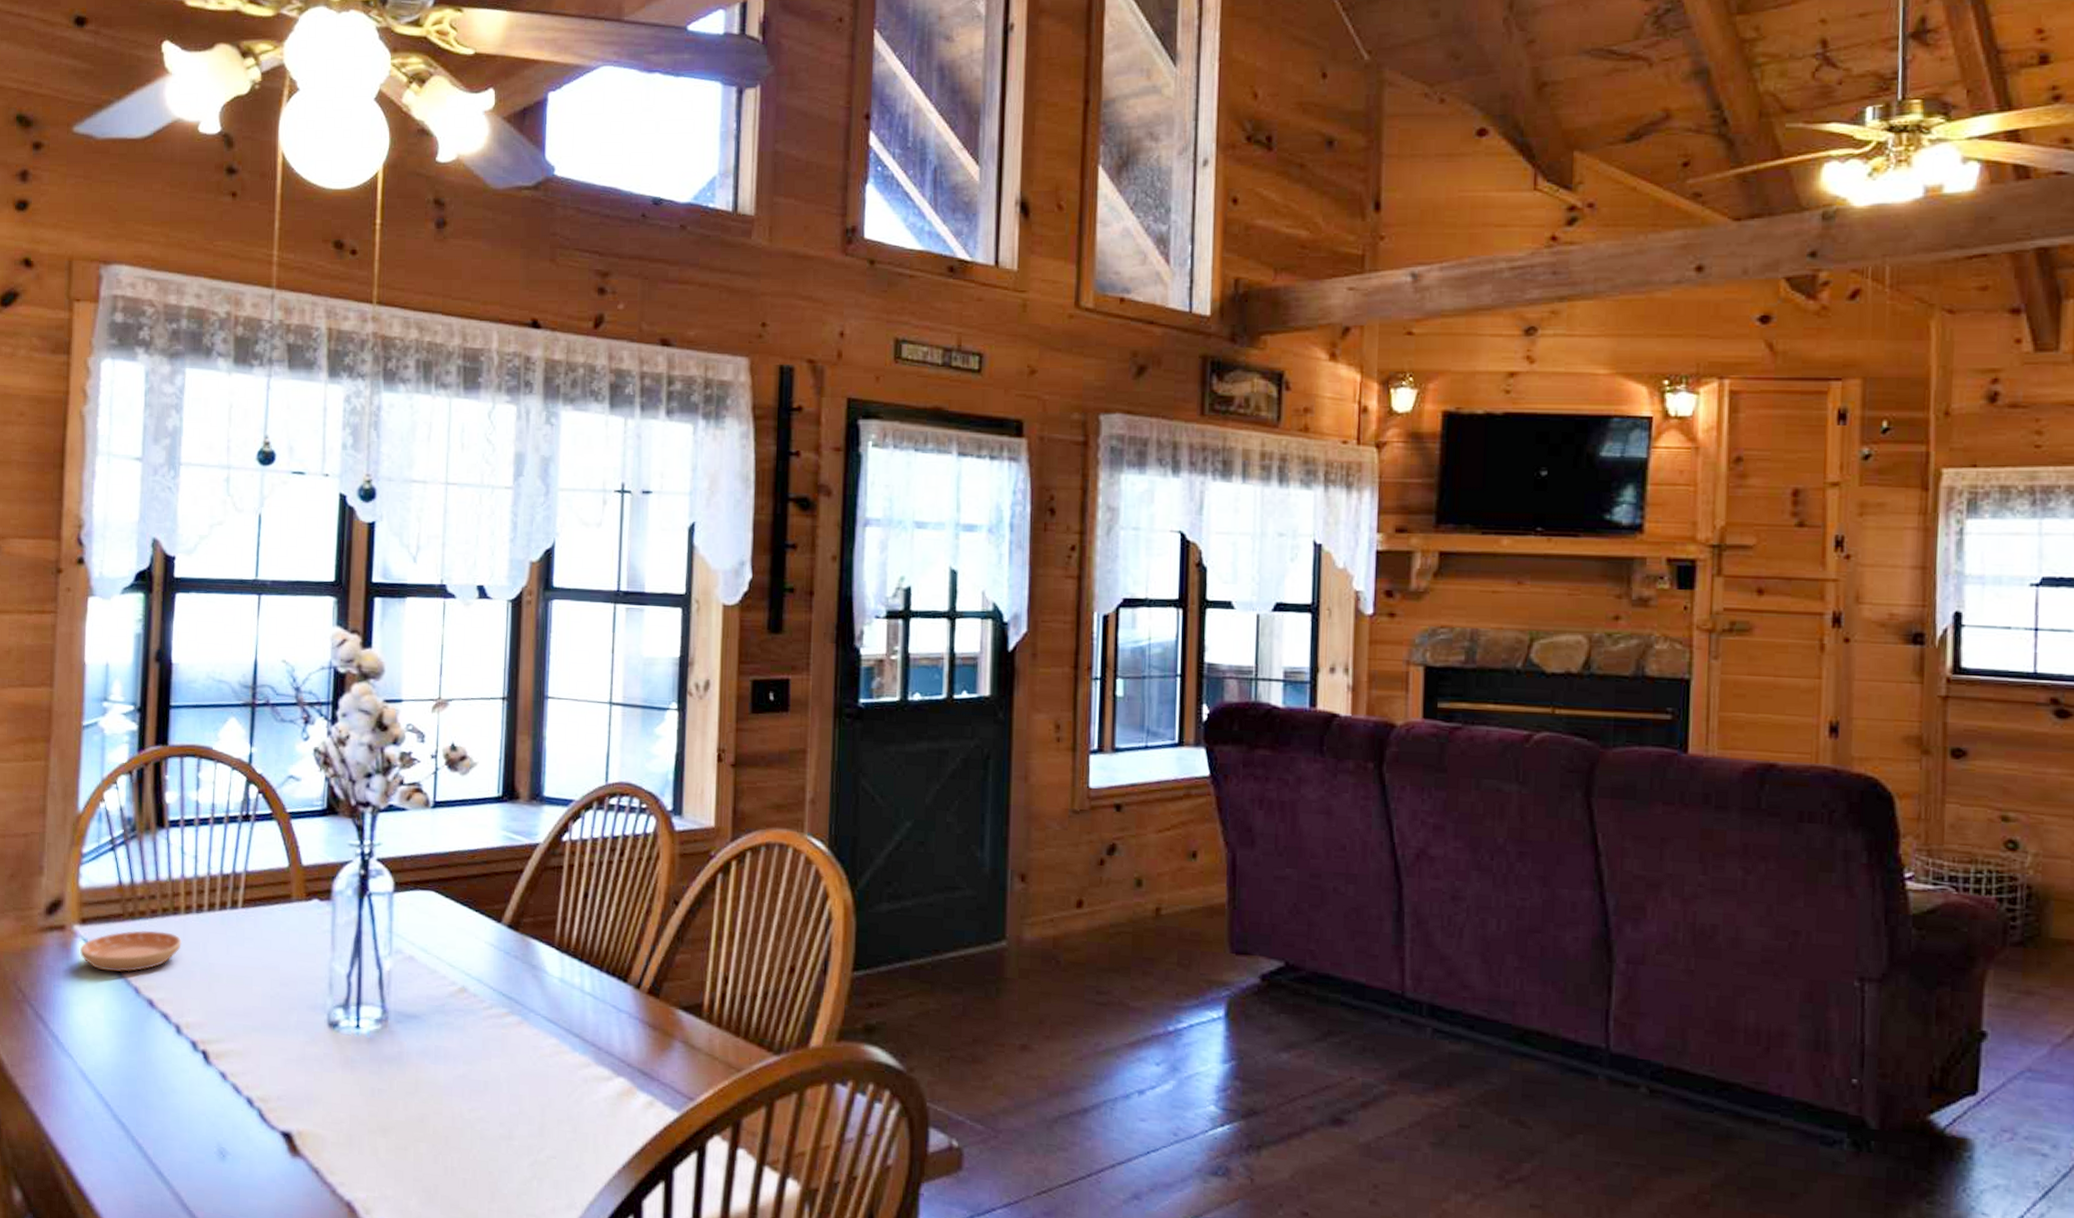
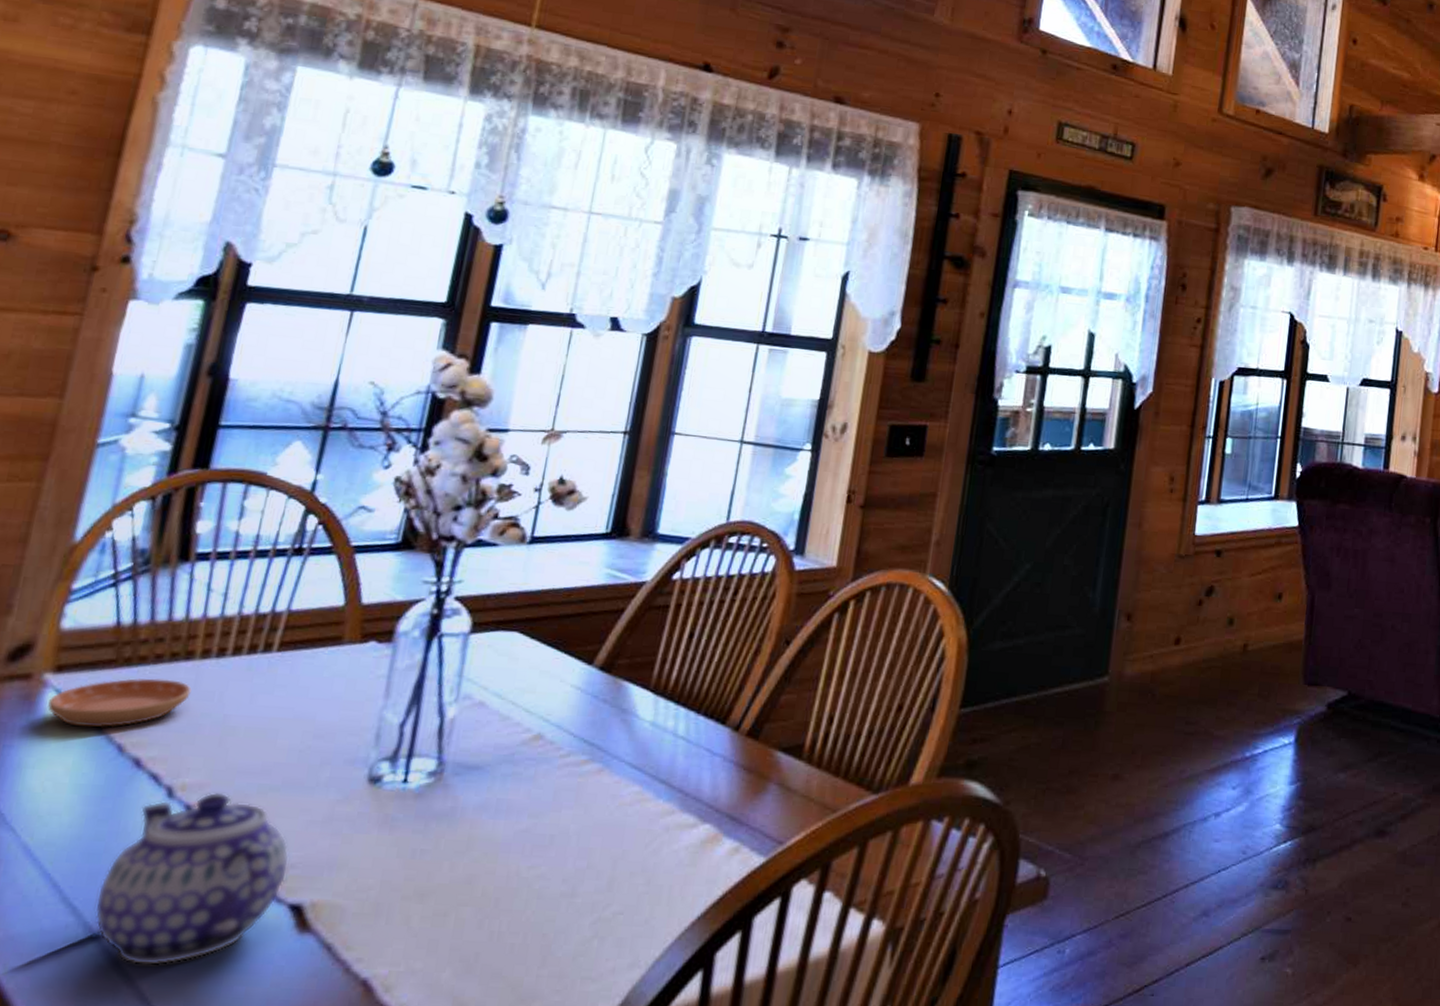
teapot: none [137,1030,276,1177] -> present [95,792,289,966]

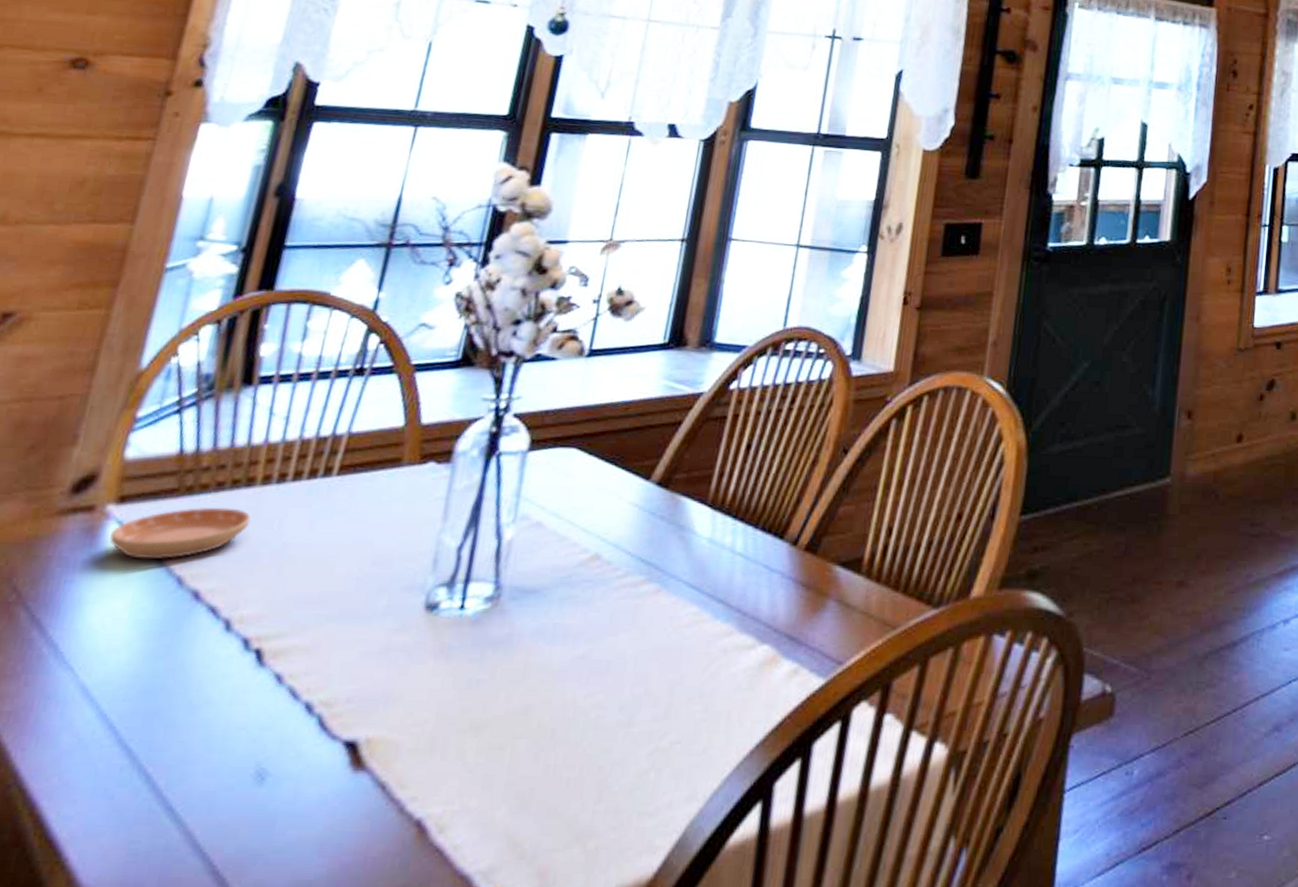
teapot: present [95,792,289,966] -> none [149,624,345,810]

